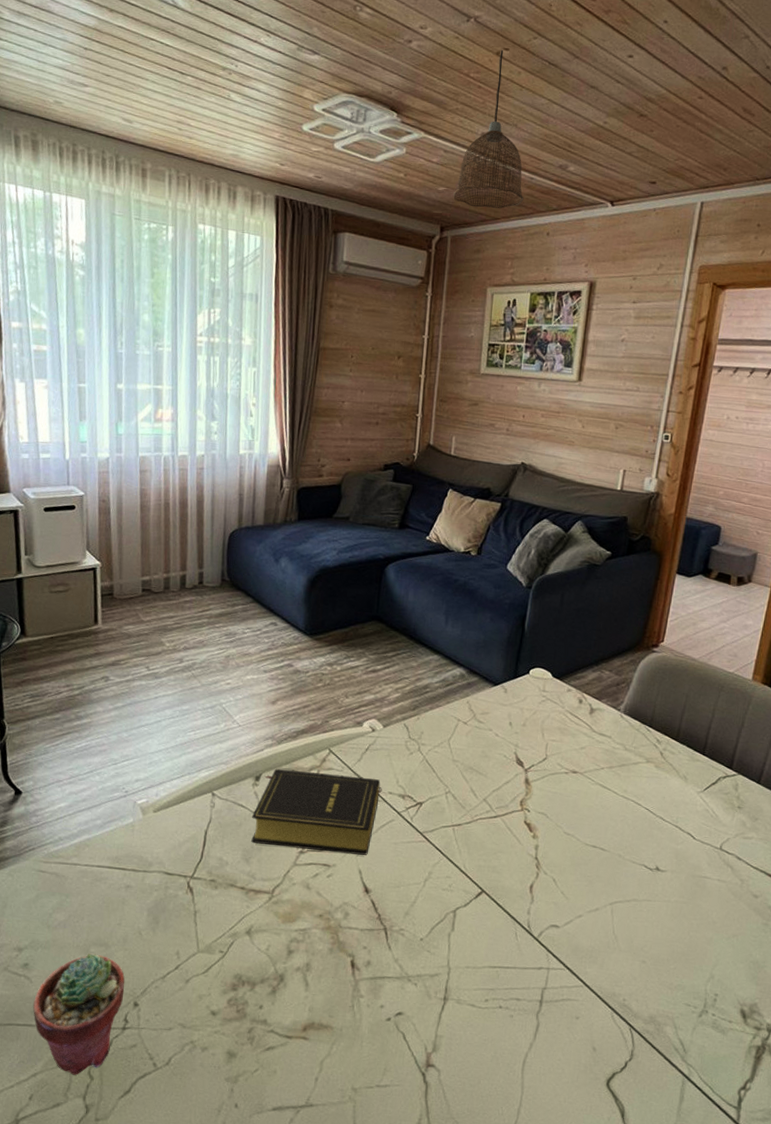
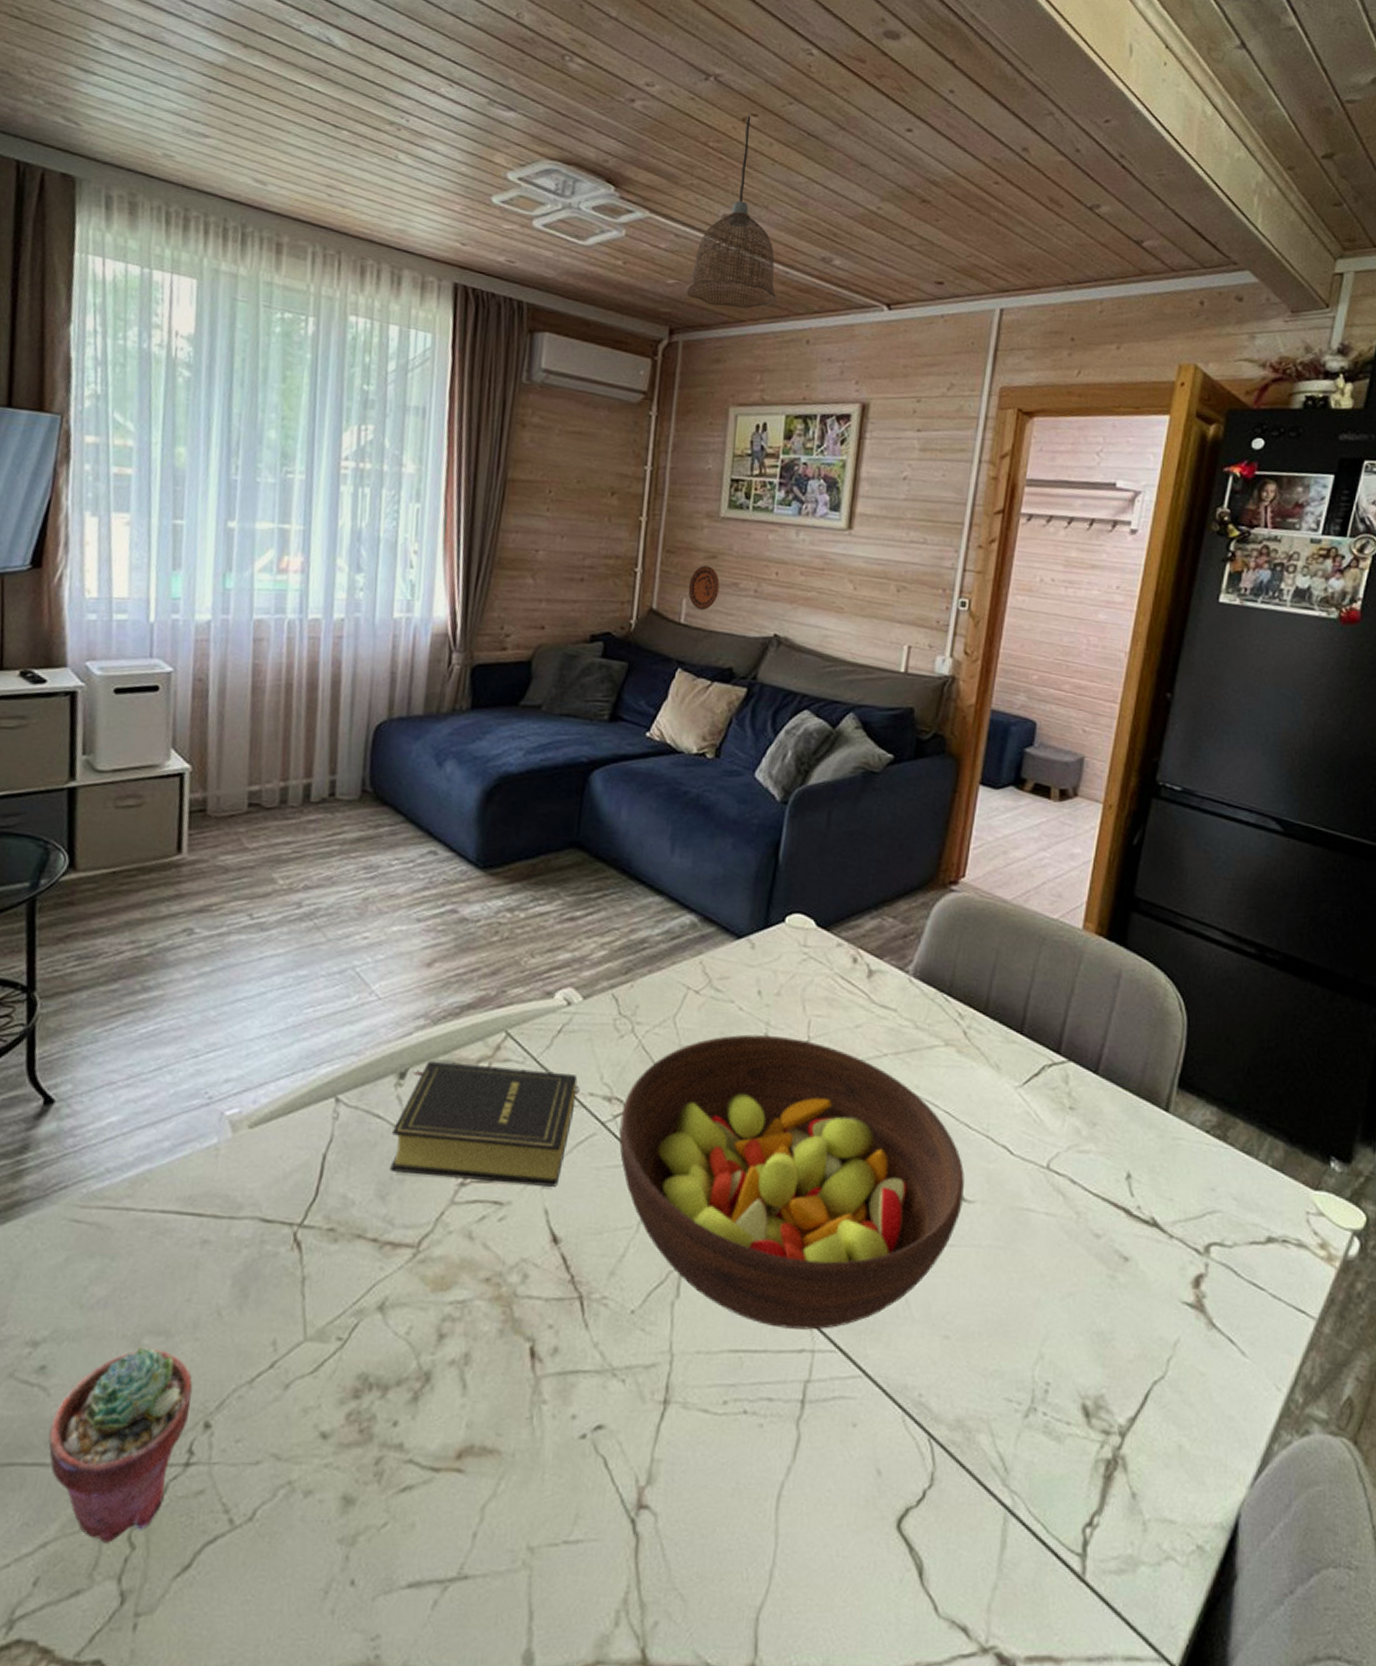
fruit bowl: none [410,753,659,955] -> present [619,1034,965,1330]
decorative plate: none [456,411,480,445] -> present [688,565,720,611]

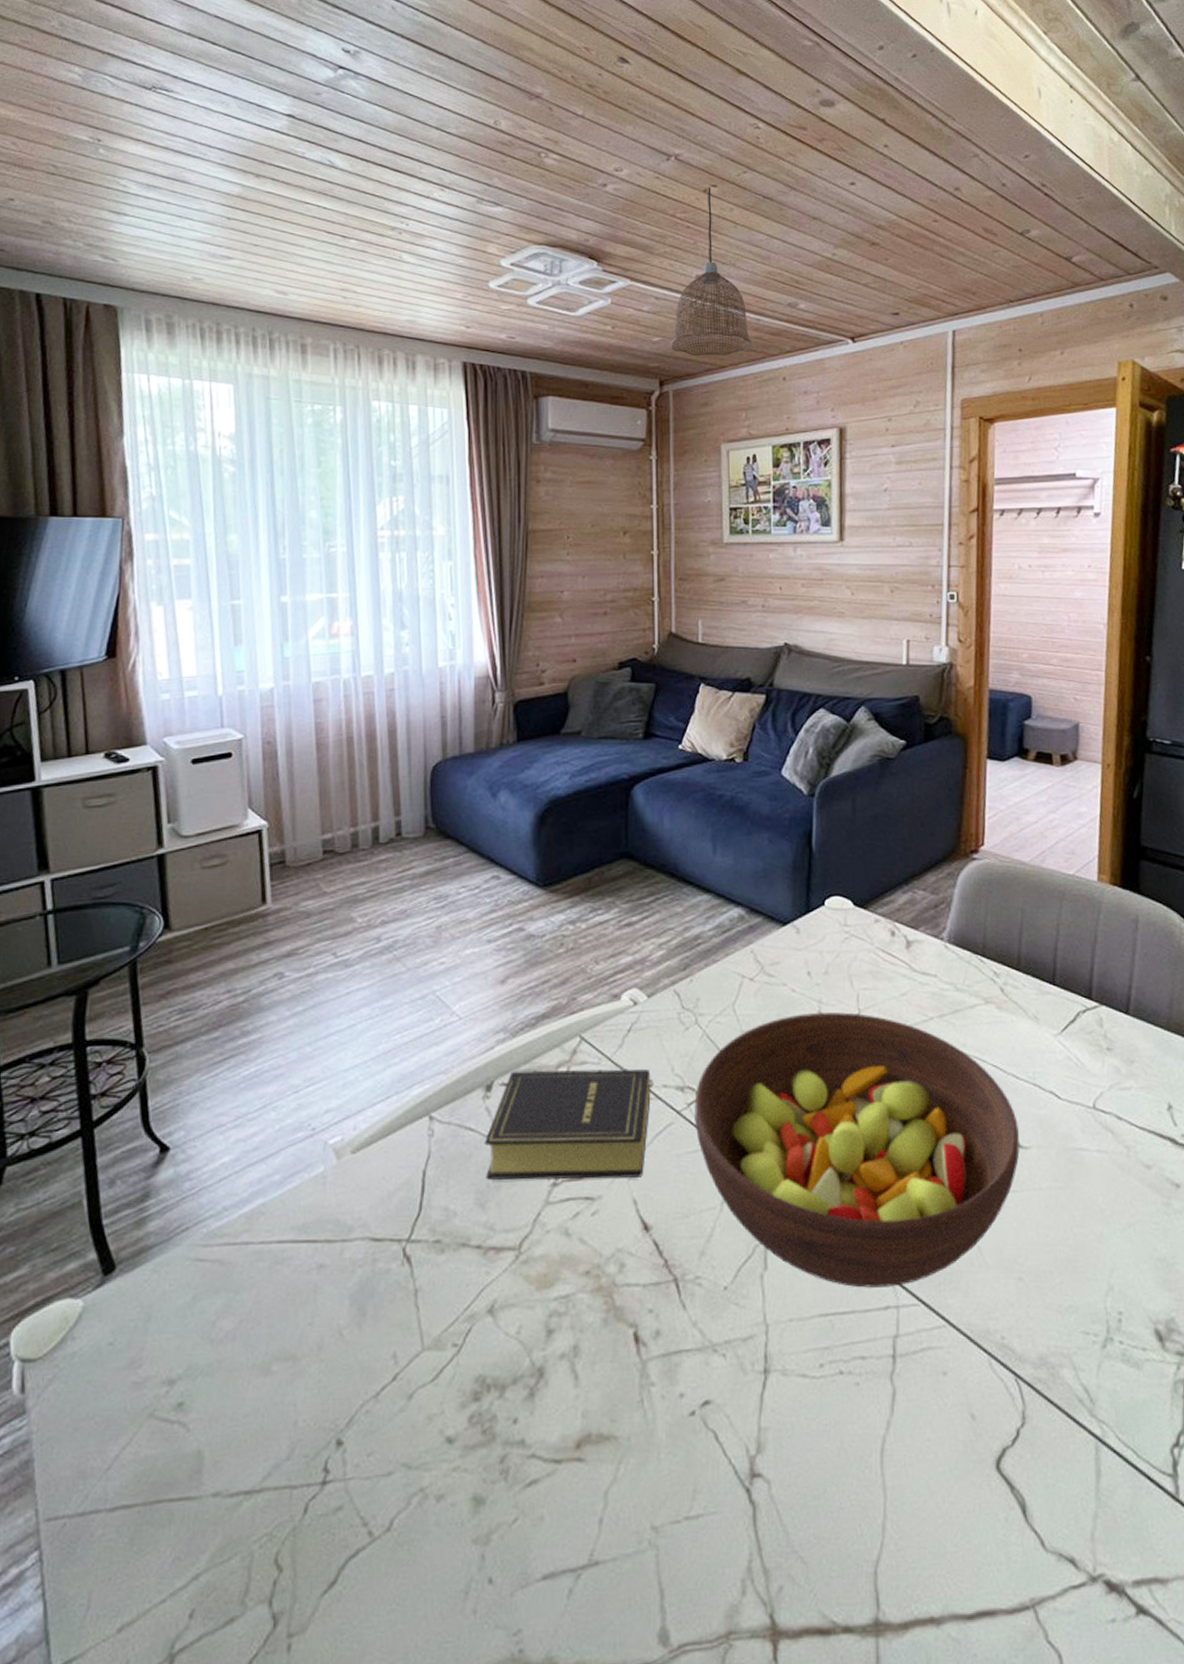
potted succulent: present [48,1347,193,1543] -> none [191,1373,323,1568]
decorative plate: present [688,565,720,611] -> none [702,588,730,629]

